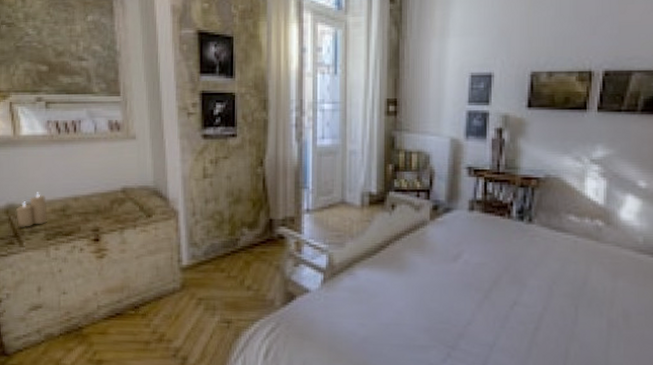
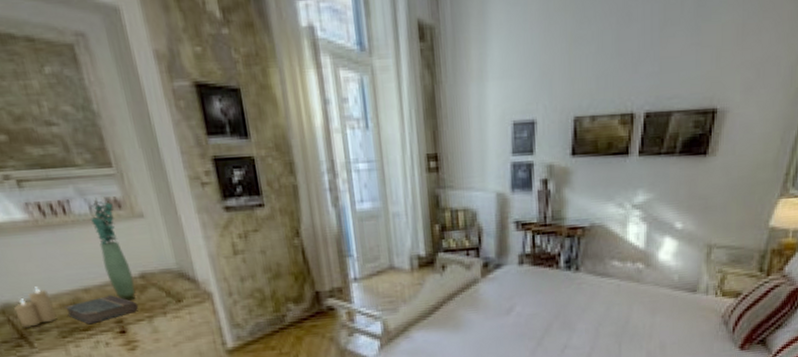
book: none [55,204,115,230] -> present [64,294,139,325]
vase: none [94,120,116,212] -> present [91,198,136,301]

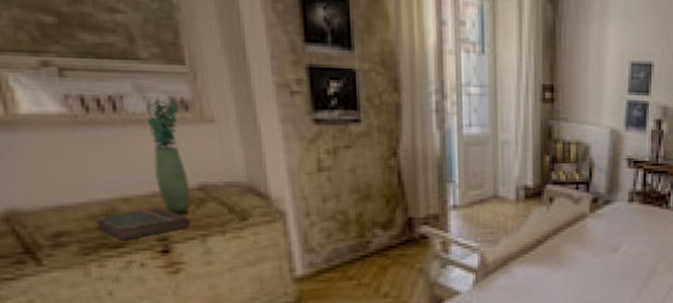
candle: present [14,286,57,328] -> none [24,192,81,240]

